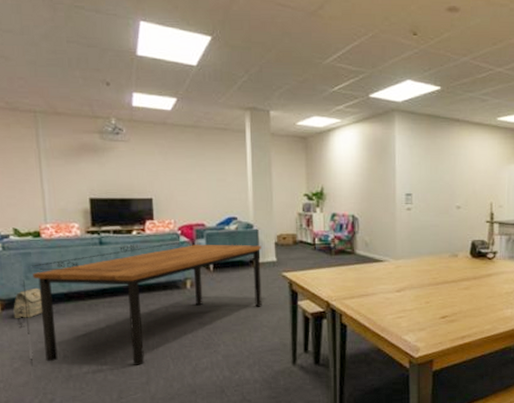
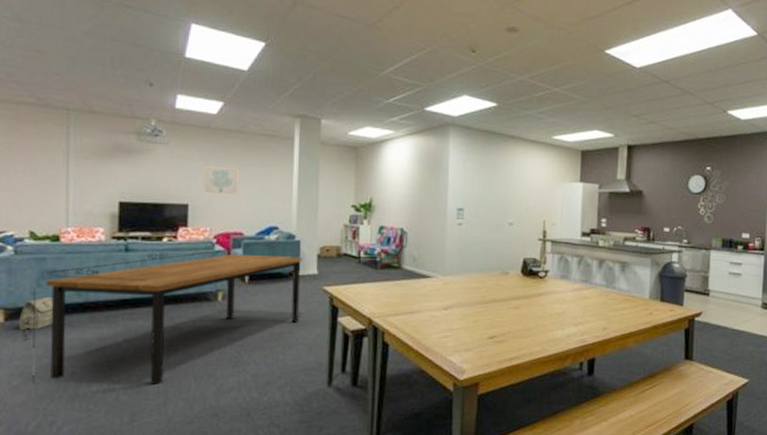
wall art: none [163,161,198,189] -> present [202,165,240,196]

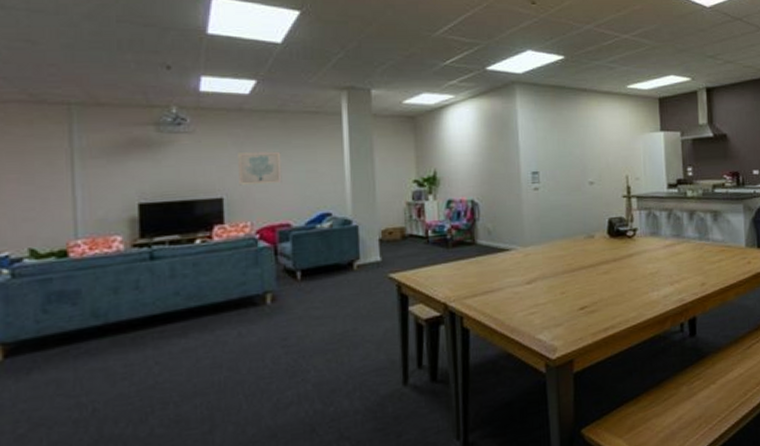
bag: present [19,296,53,331] -> none [22,323,64,368]
dining table: present [23,249,303,384] -> none [27,244,364,430]

